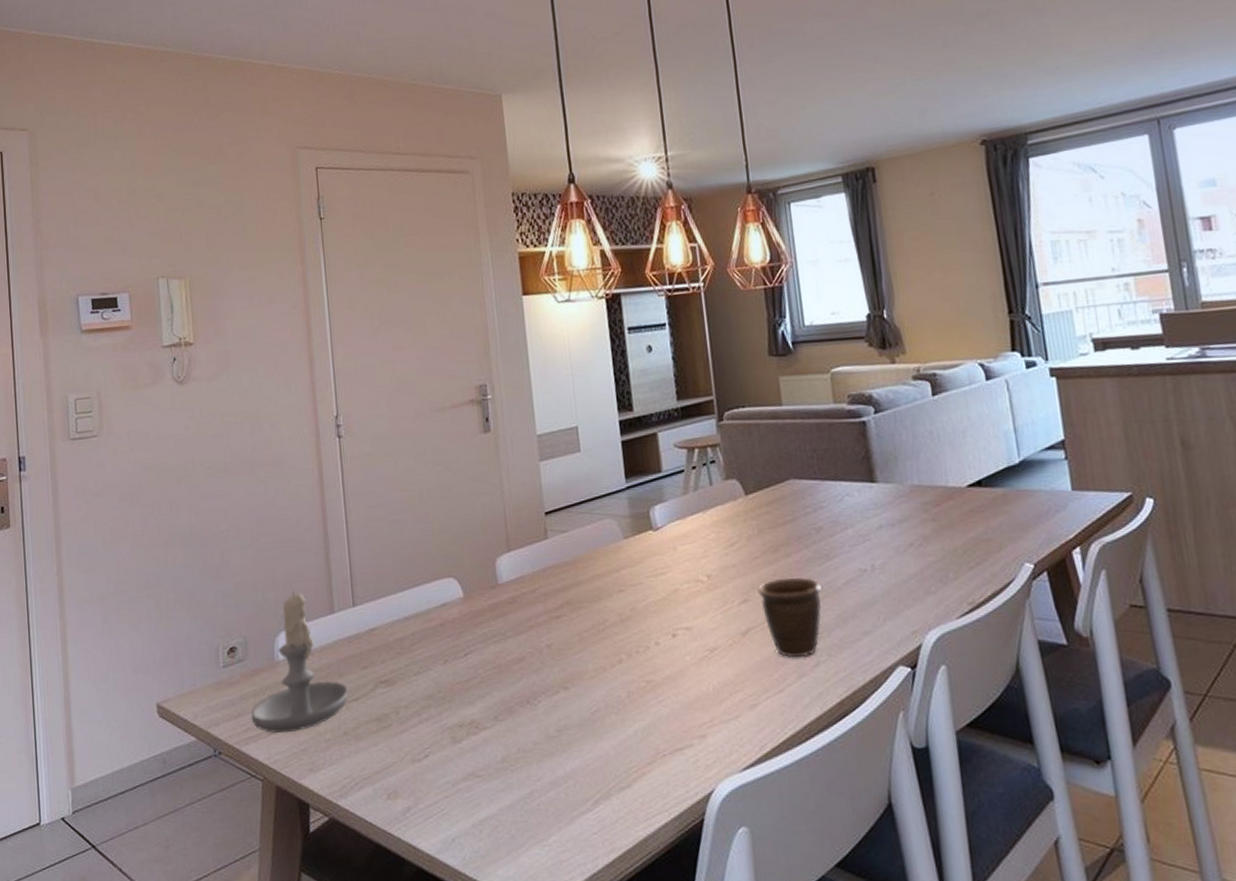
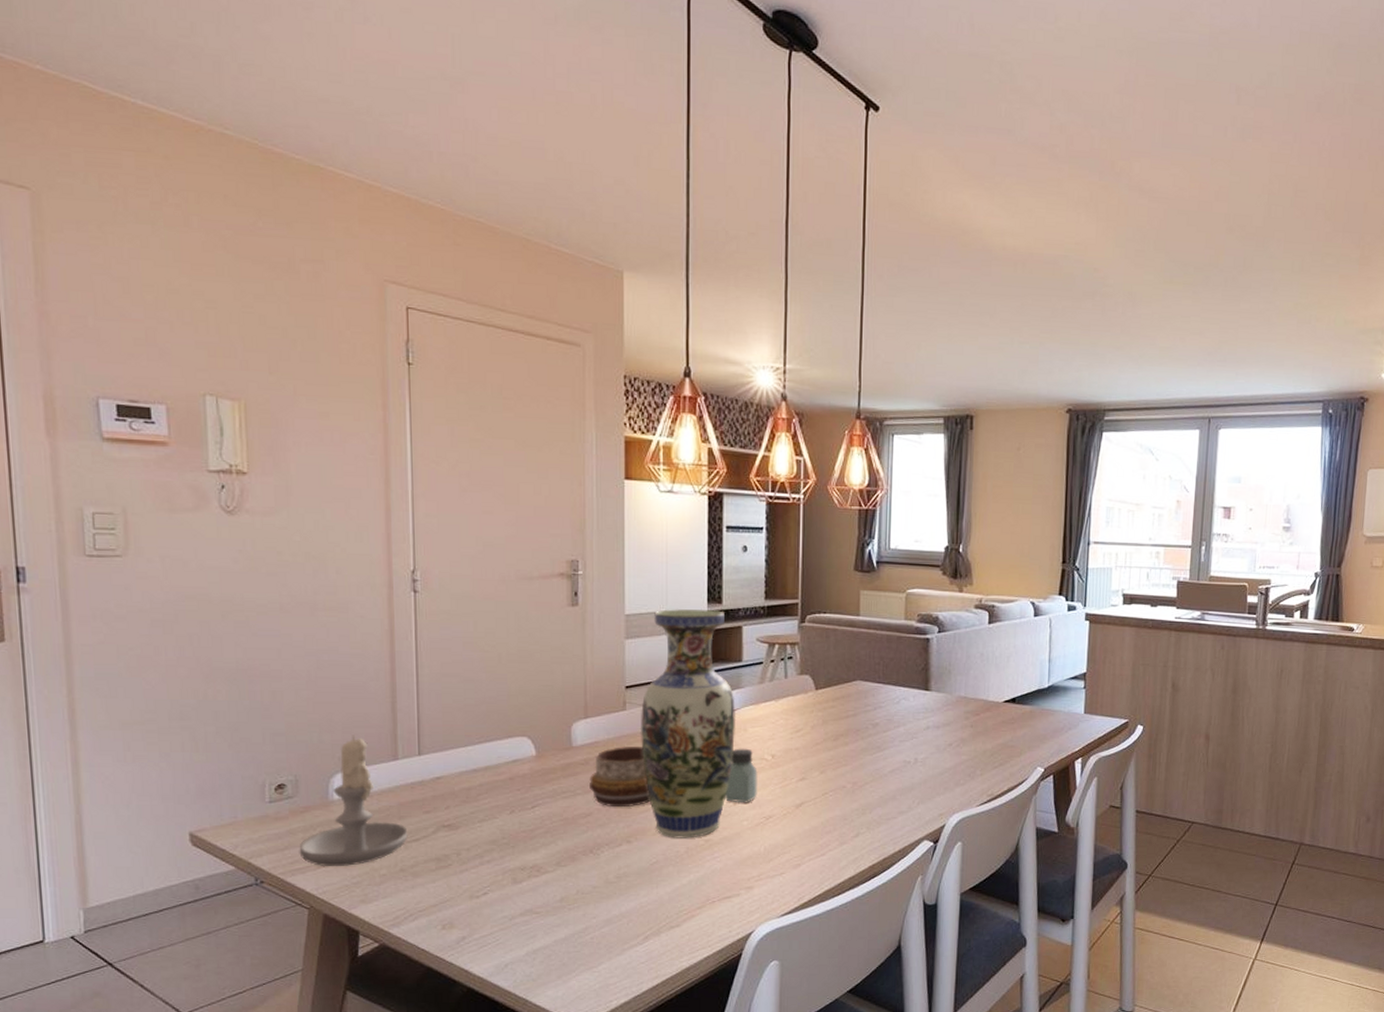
decorative bowl: none [518,578,584,649] -> present [589,745,651,808]
vase: none [563,418,666,681] -> present [640,609,736,838]
saltshaker: none [662,570,697,635] -> present [725,748,758,803]
mug: present [757,576,823,658] -> none [815,763,871,829]

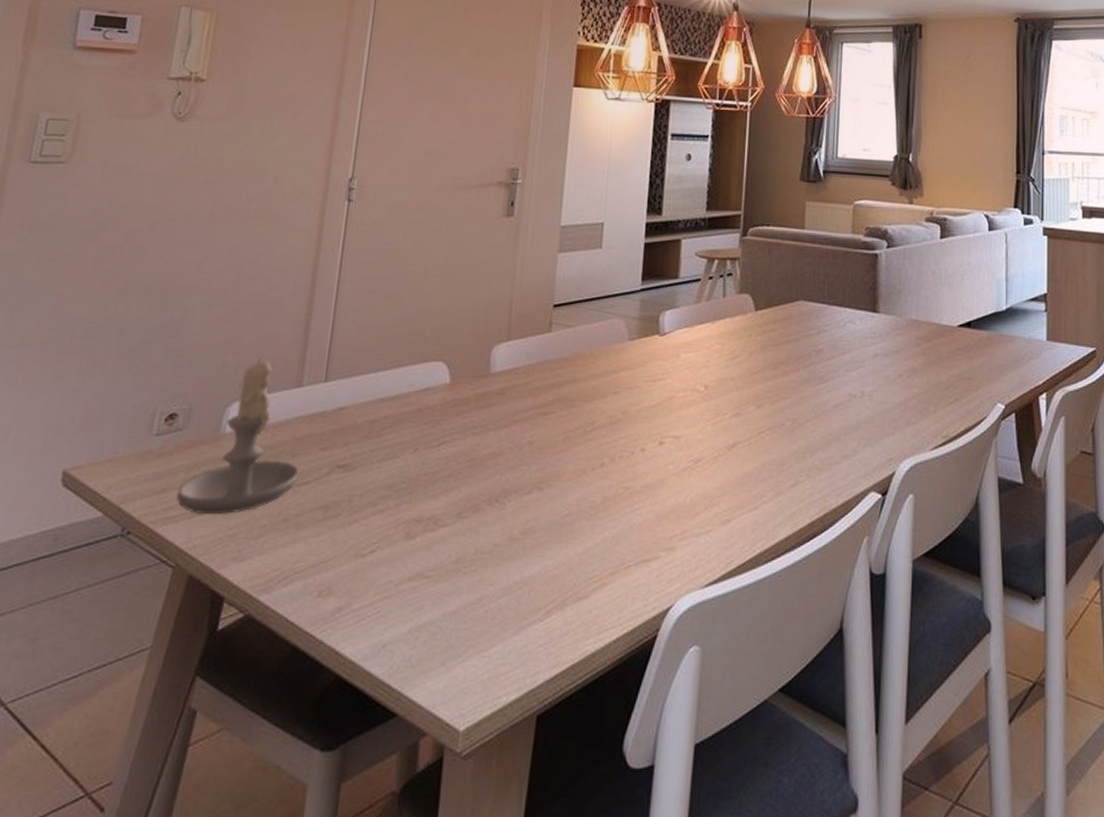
decorative bowl: present [589,745,651,808] -> none [503,373,570,447]
vase: present [640,609,736,838] -> none [563,220,669,485]
saltshaker: present [725,748,758,803] -> none [651,377,688,443]

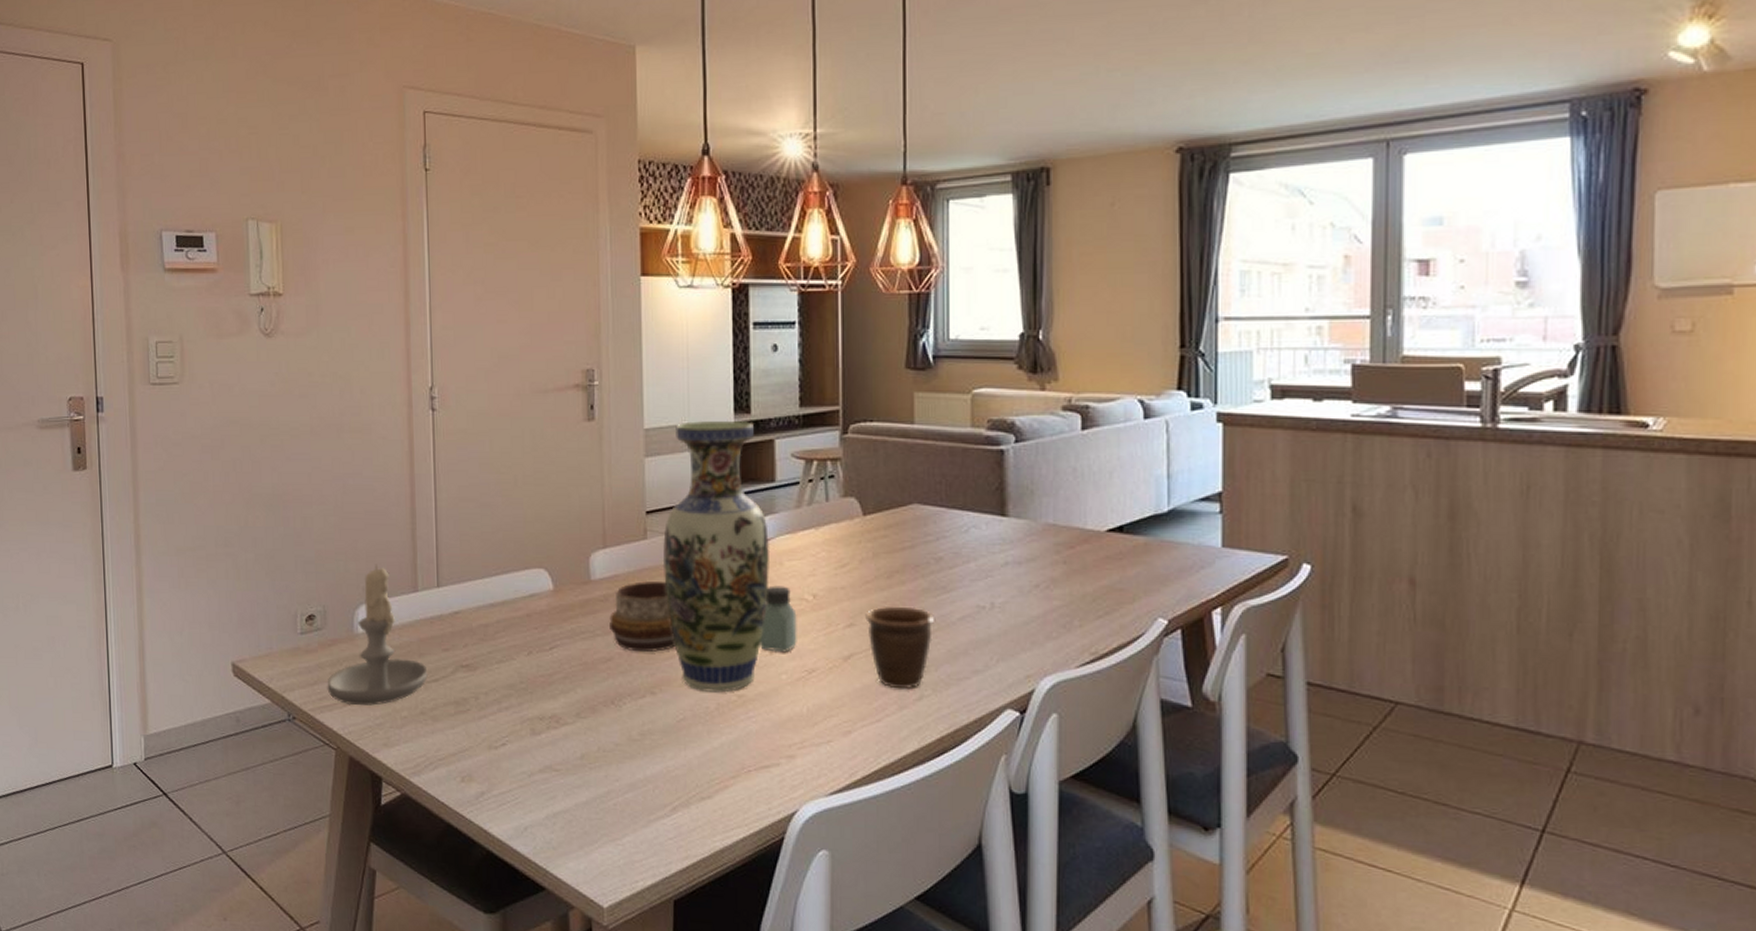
decorative bowl: none [503,373,570,447] -> present [609,580,677,653]
vase: none [563,220,669,485] -> present [662,421,770,693]
saltshaker: none [651,377,688,443] -> present [760,585,797,653]
mug: none [751,395,813,476] -> present [865,606,936,690]

